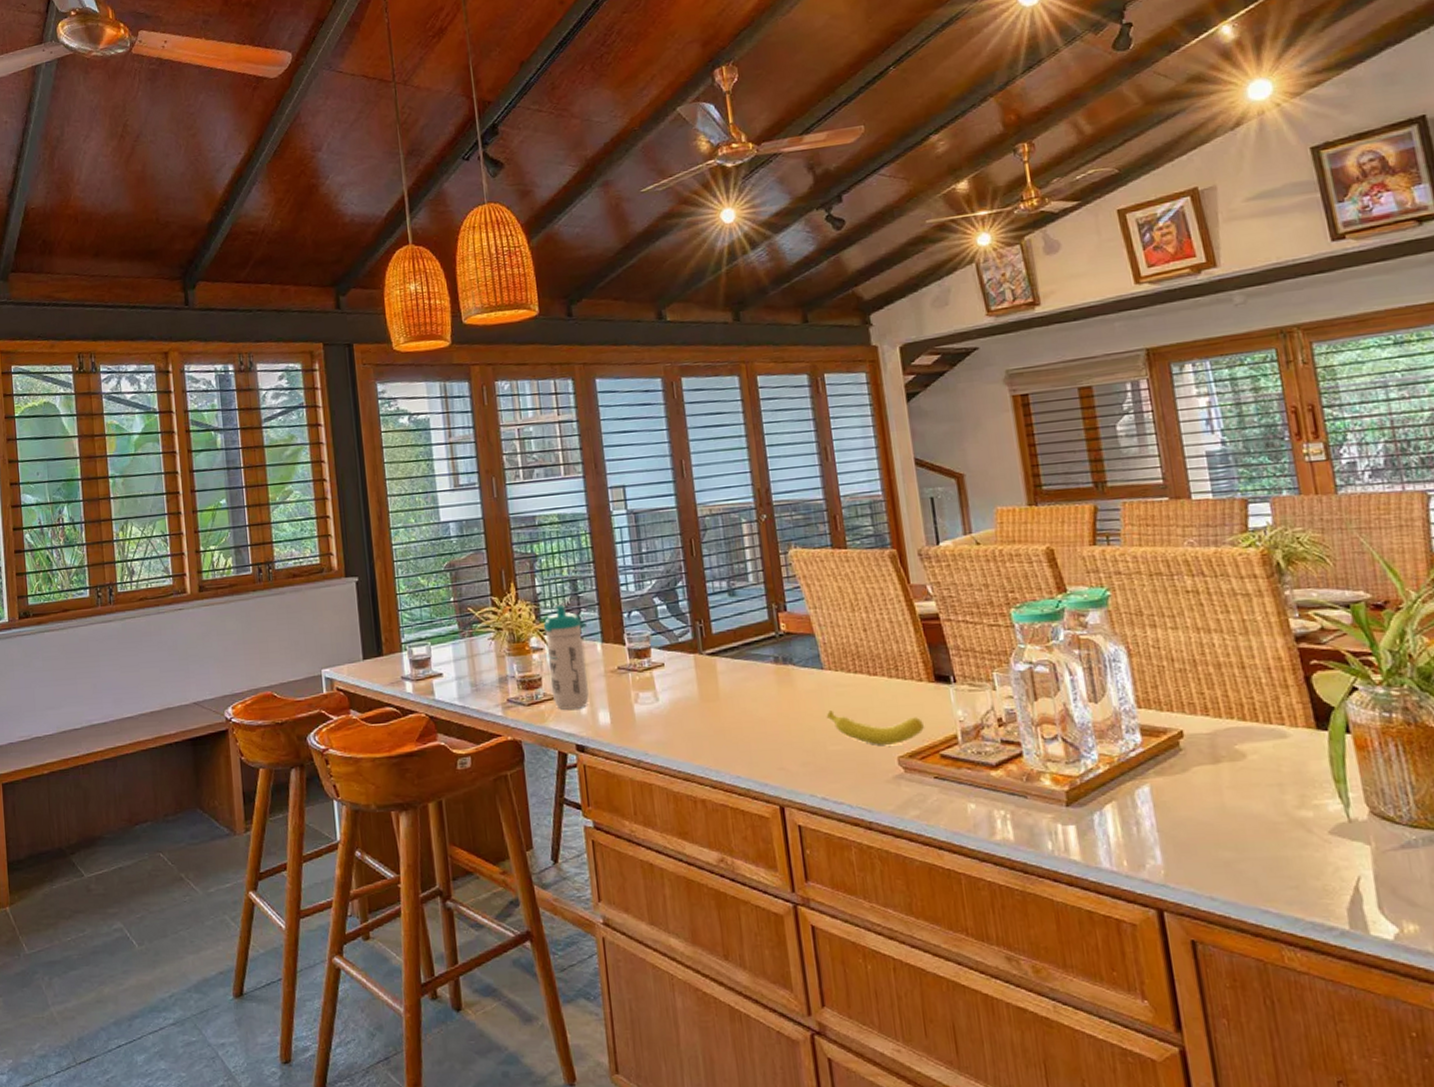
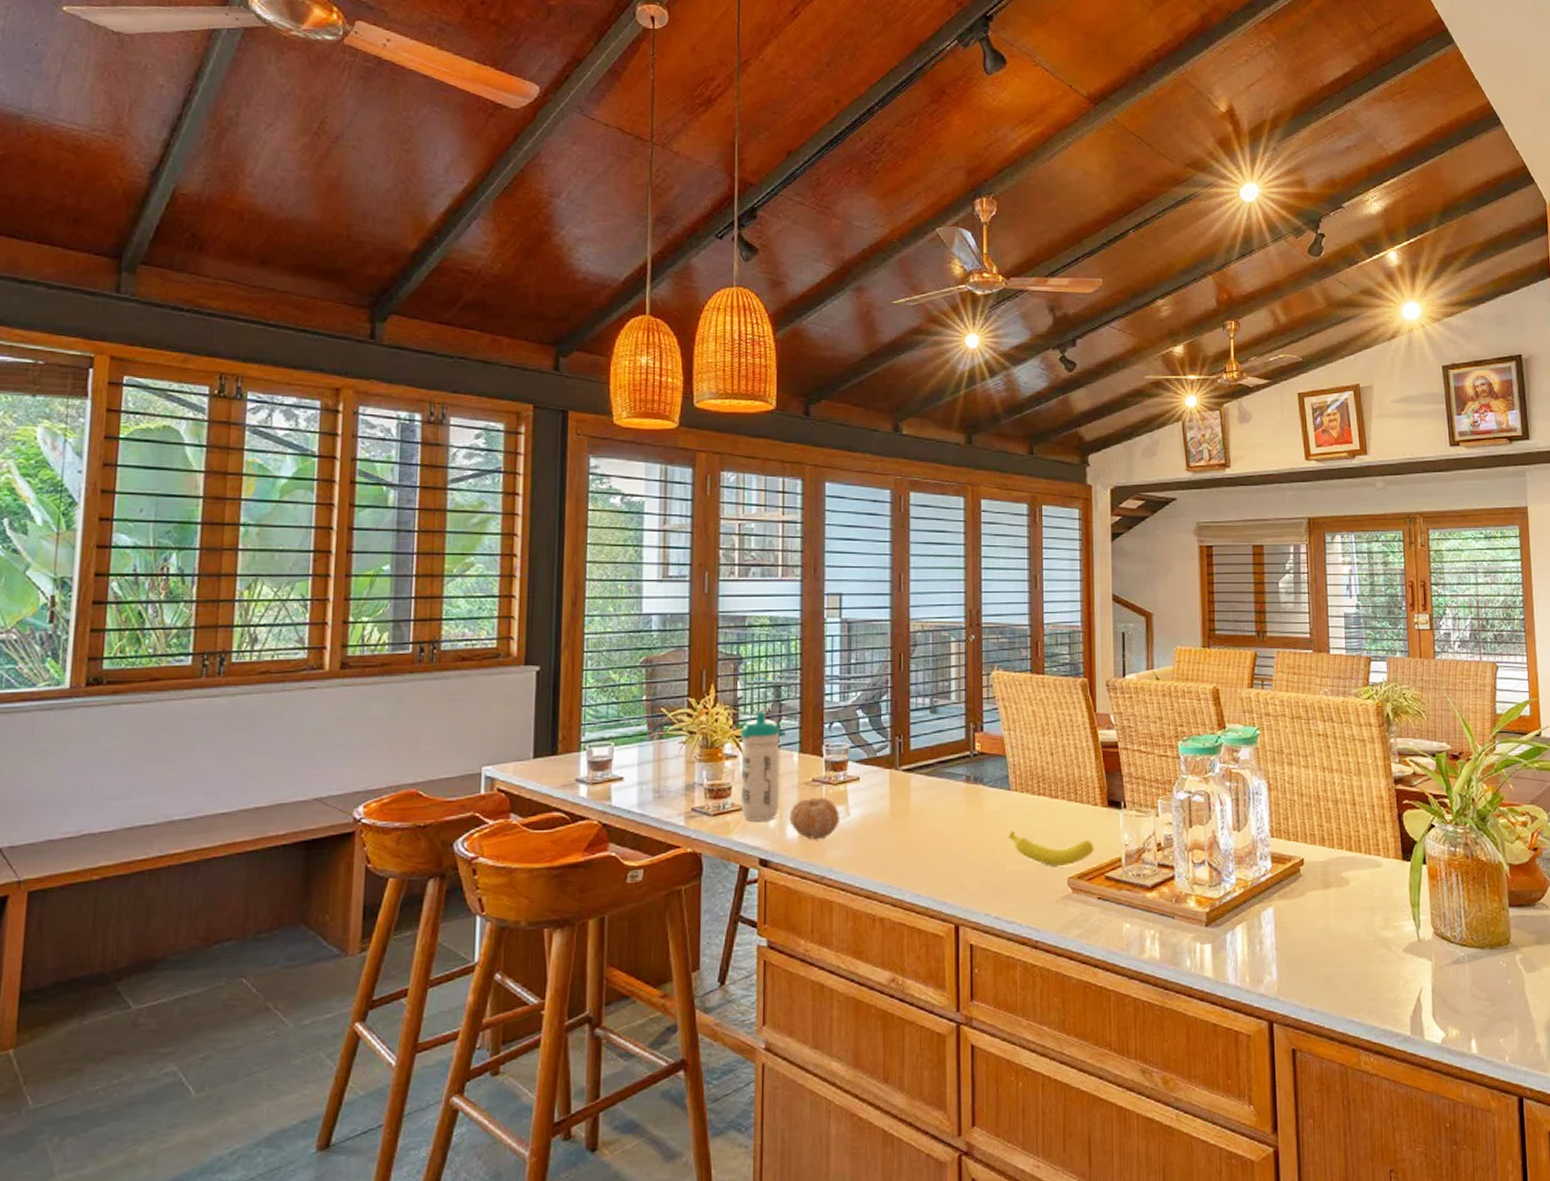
fruit: none [599,683,650,726] -> present [789,797,841,840]

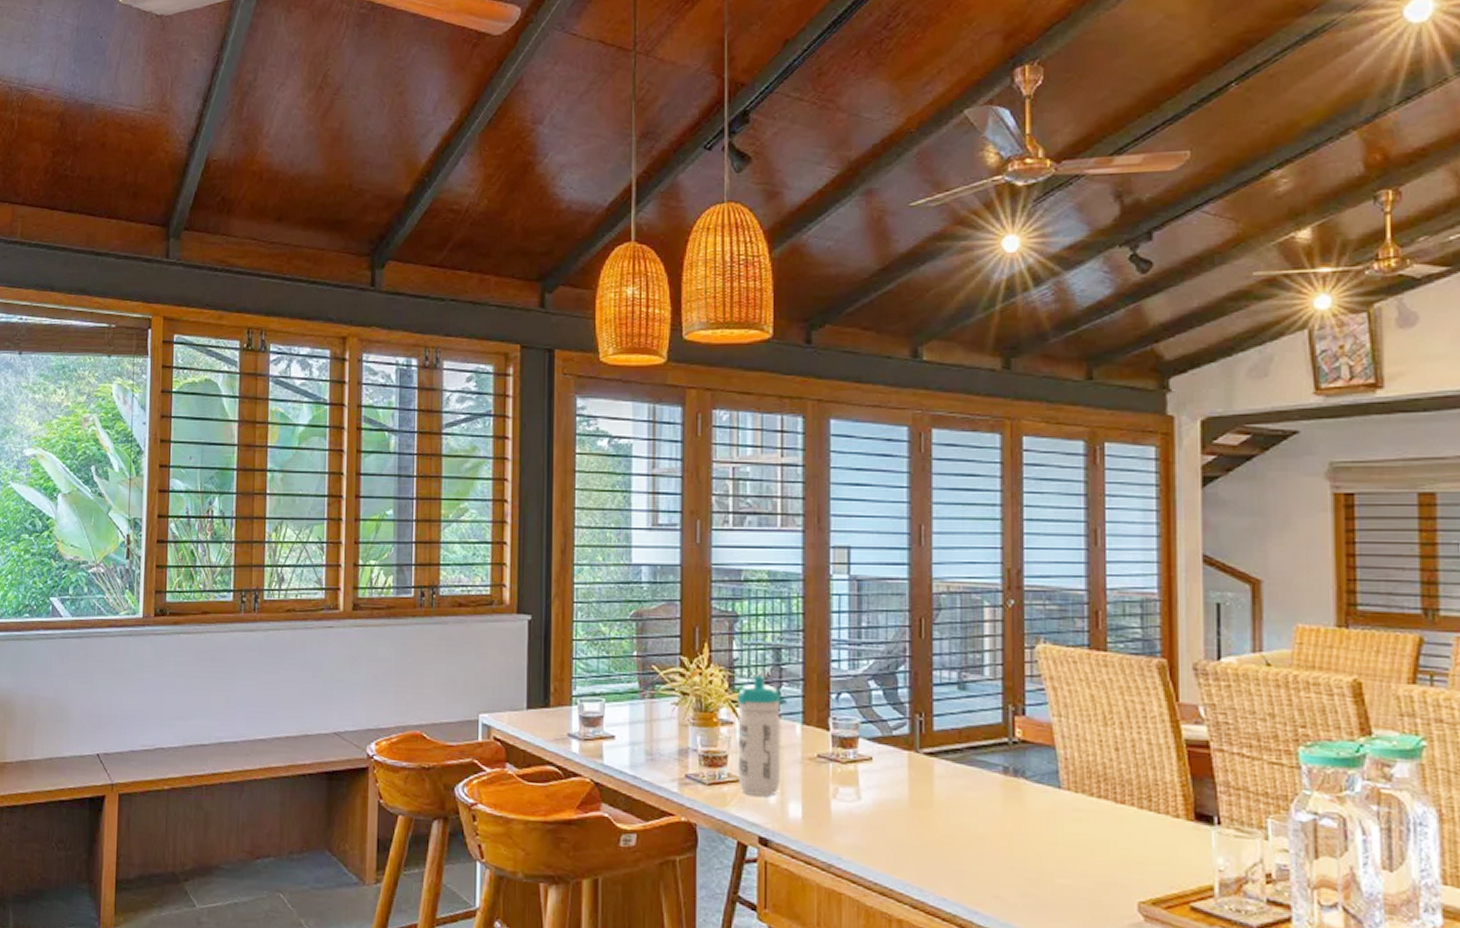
fruit: present [789,797,841,840] -> none [791,774,850,823]
banana: present [1008,831,1095,866] -> none [1057,837,1176,887]

